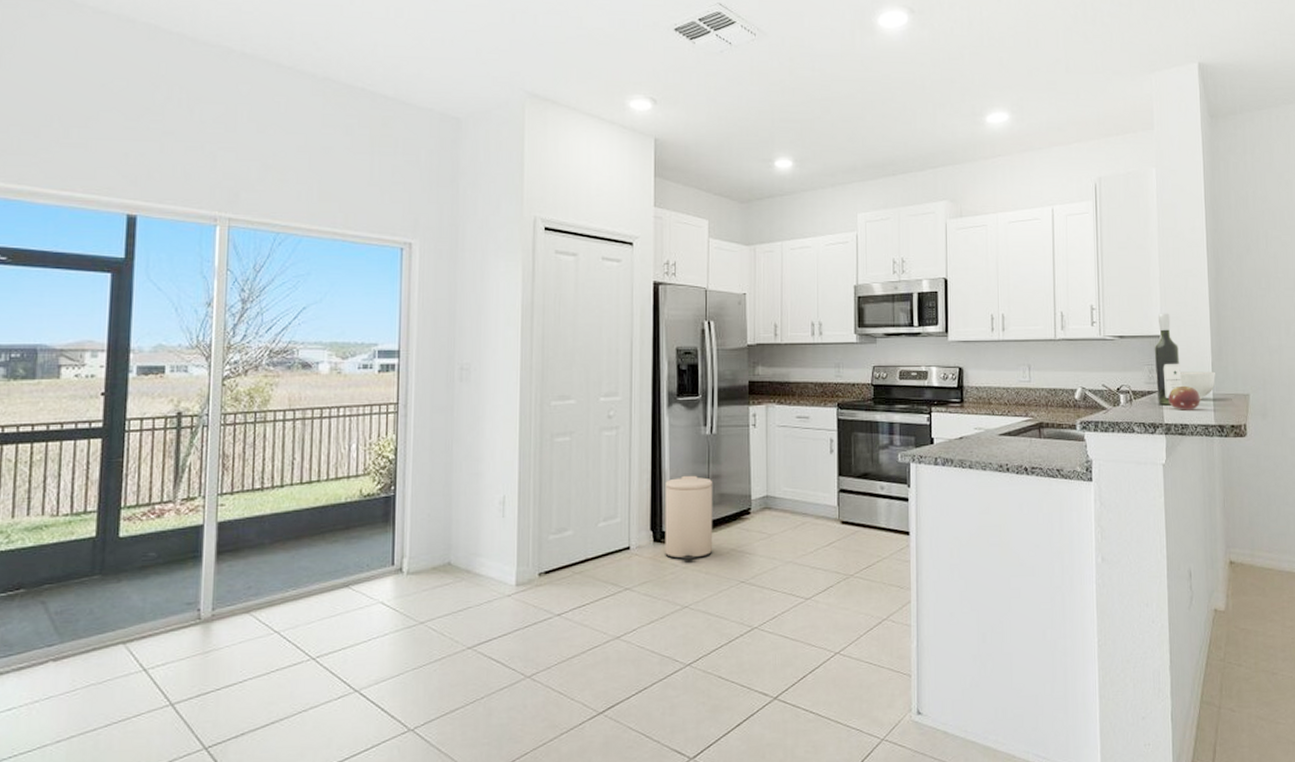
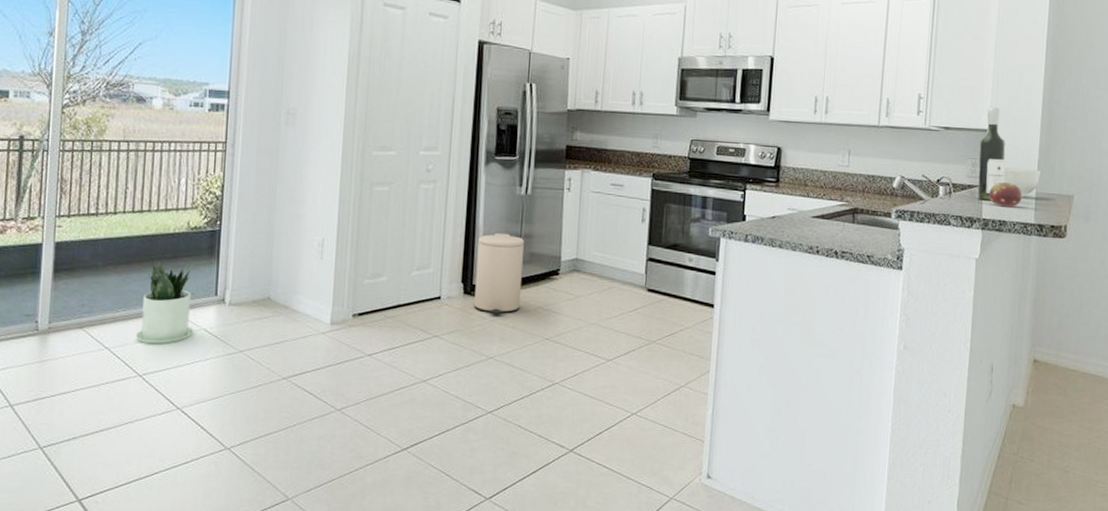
planter: none [307,533,370,624] -> present [135,262,194,344]

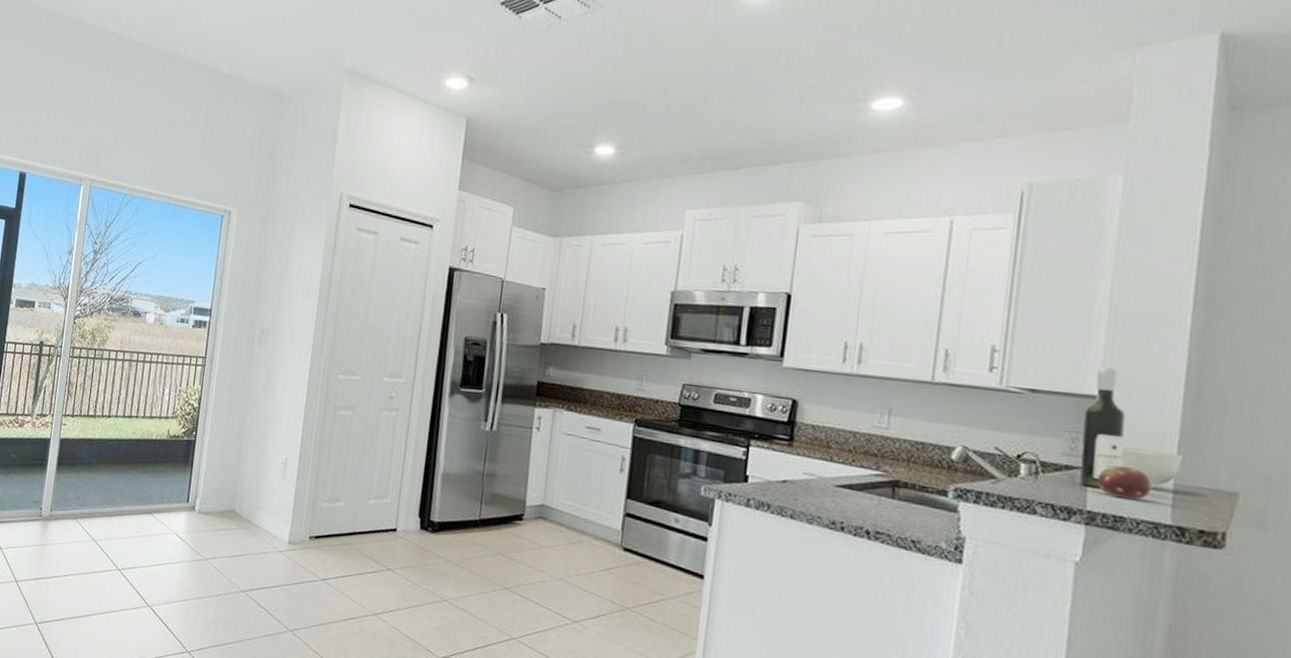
planter: present [135,262,194,344] -> none [117,465,169,543]
pedal bin: present [474,232,524,315] -> none [430,468,486,556]

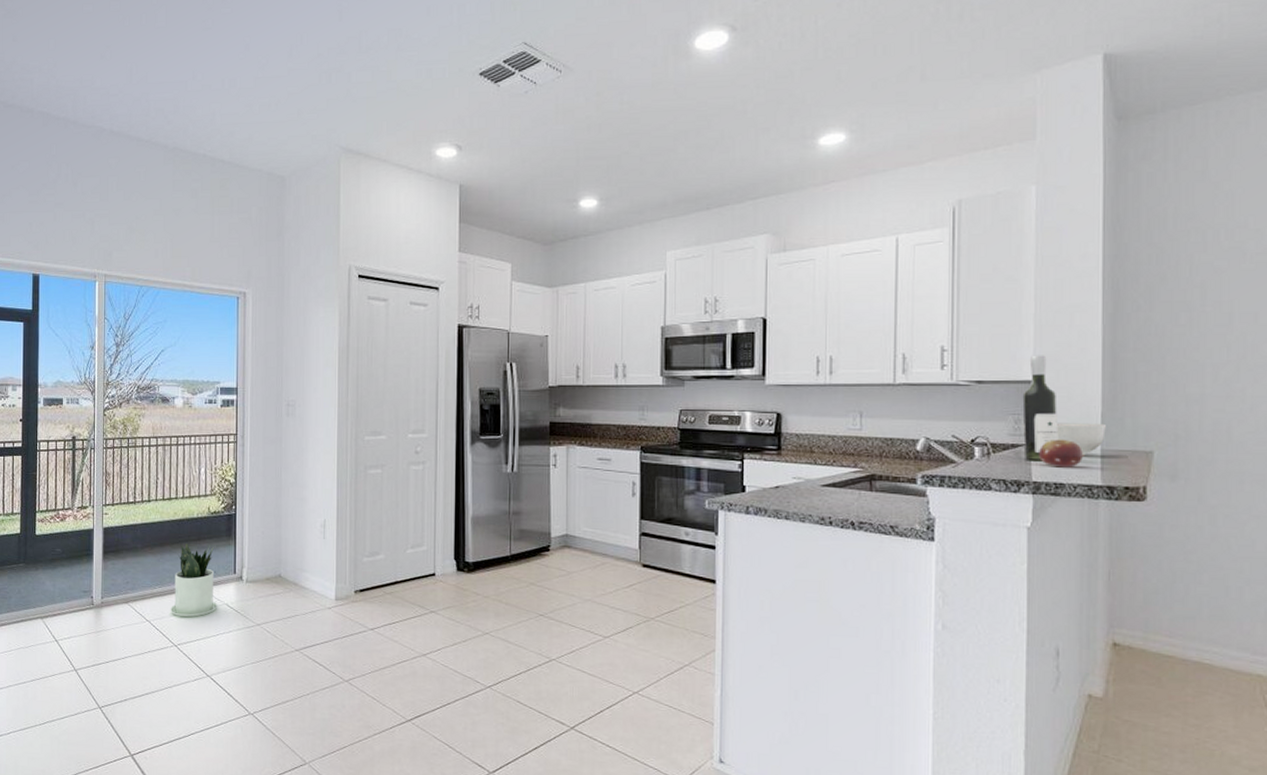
planter: none [117,465,169,543] -> present [170,544,218,618]

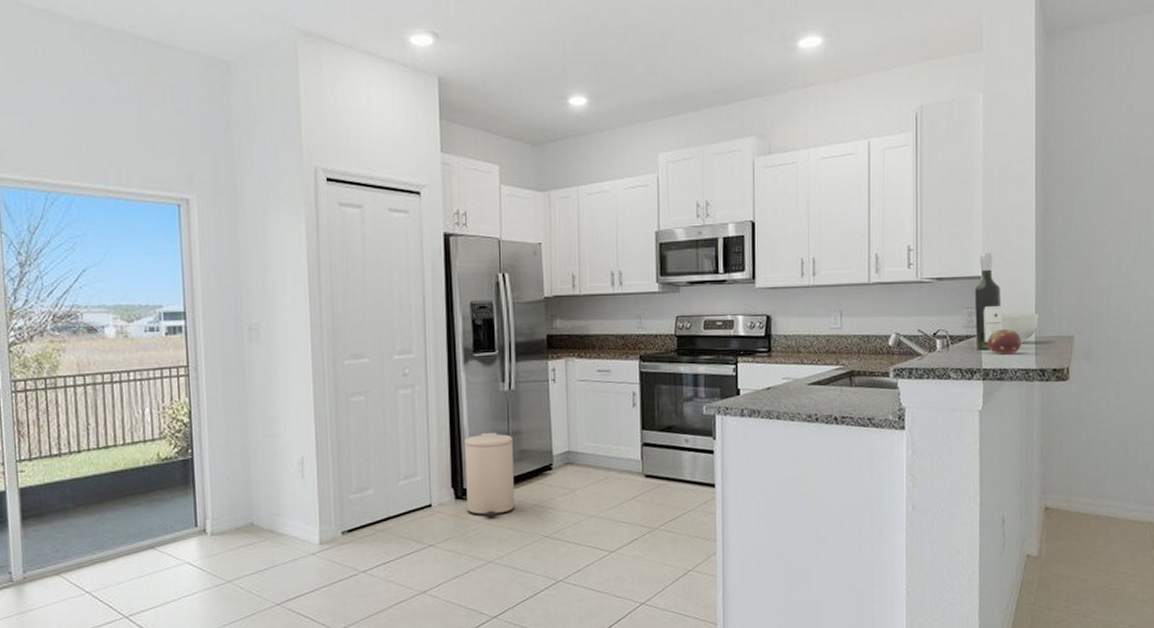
planter: present [170,544,218,618] -> none [116,496,177,584]
pedal bin: none [467,510,513,591] -> present [464,432,515,518]

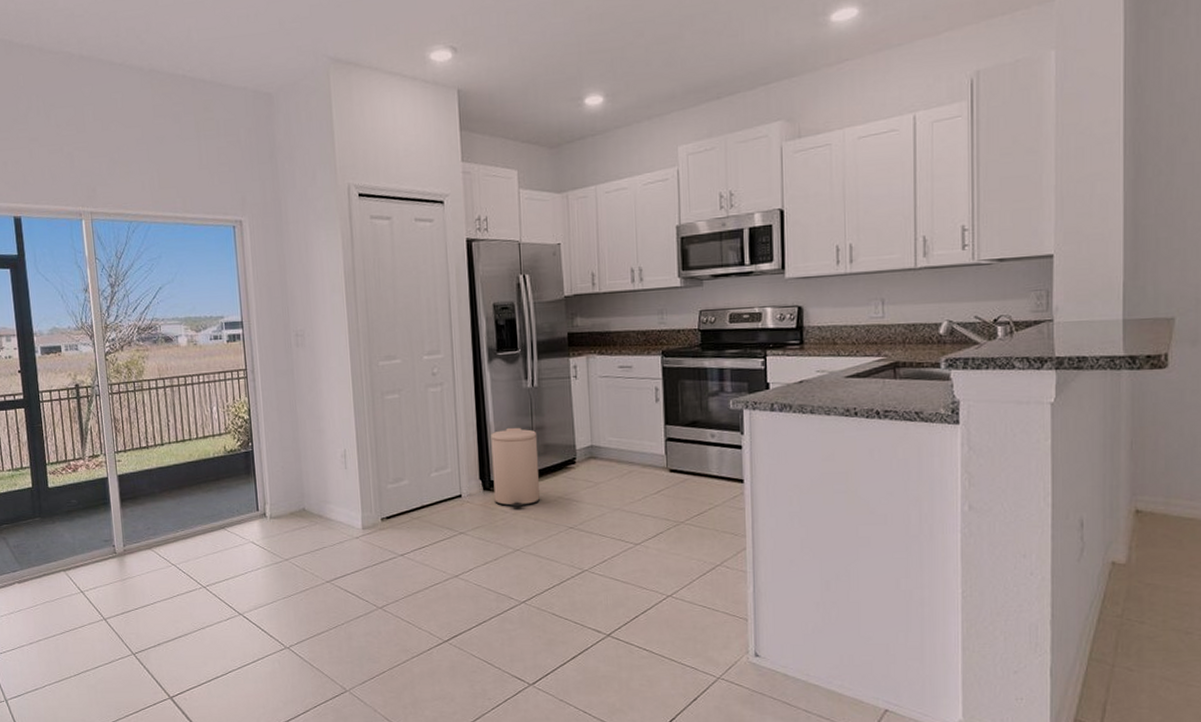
bottle: present [974,252,1003,352] -> none [1044,227,1081,338]
bowl: present [974,313,1039,344] -> none [1044,293,1128,328]
fruit: present [988,328,1021,355] -> none [1062,312,1105,341]

